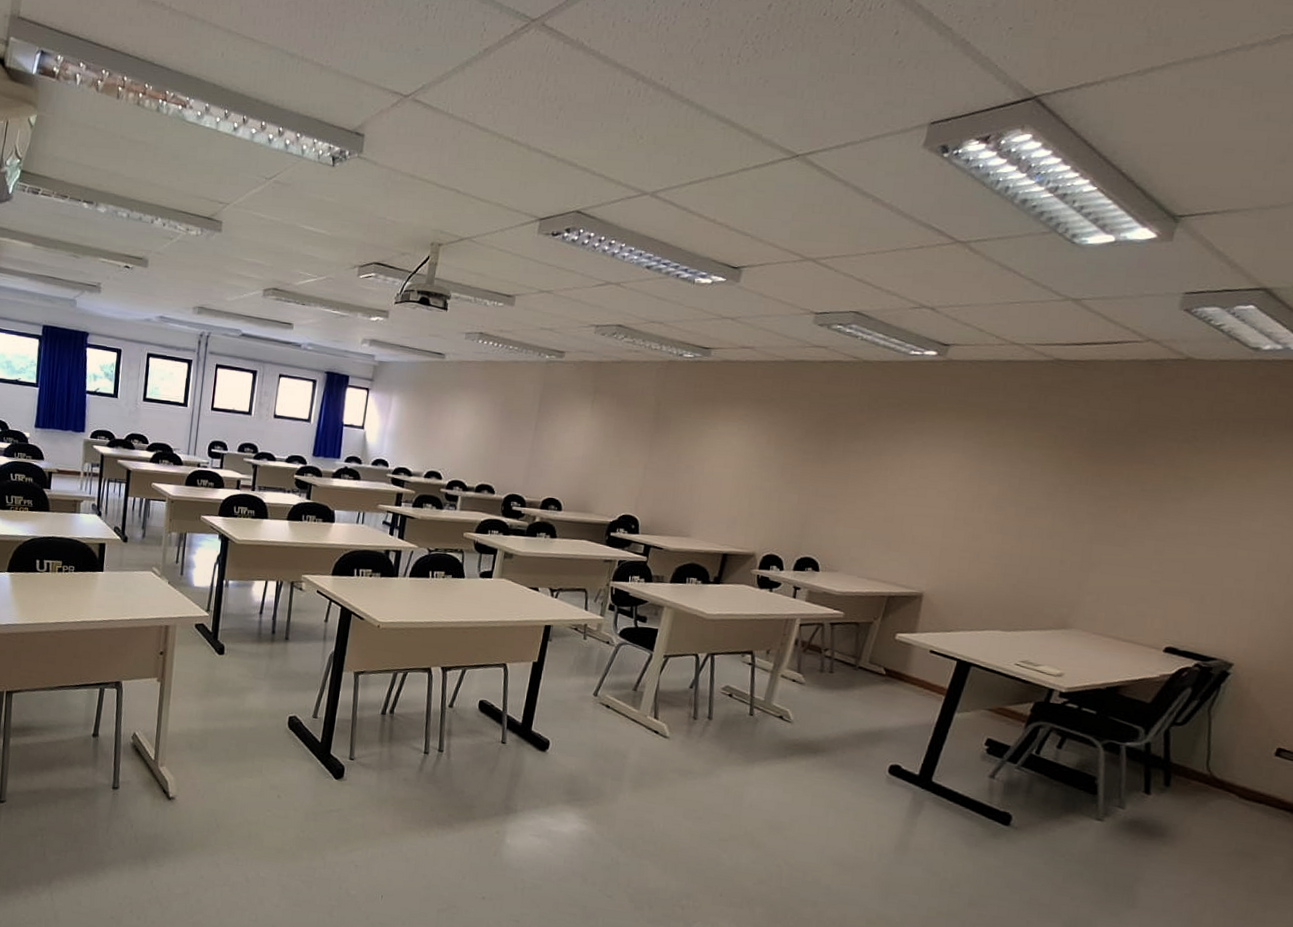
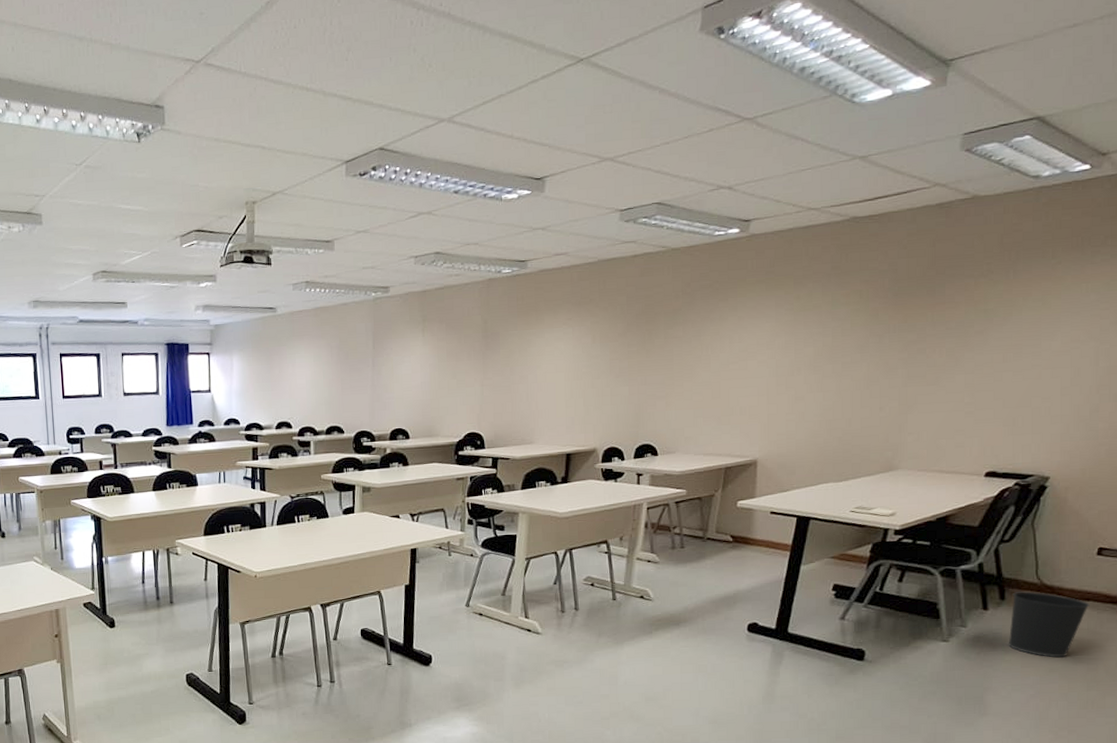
wastebasket: none [1167,780,1261,860] -> present [1008,591,1090,658]

